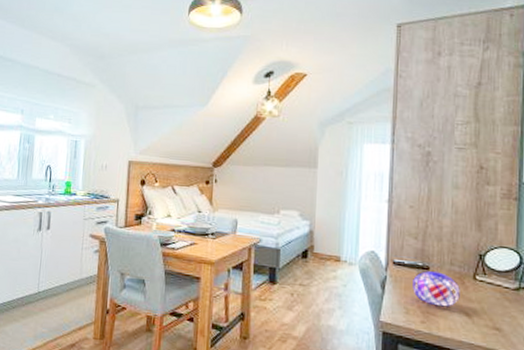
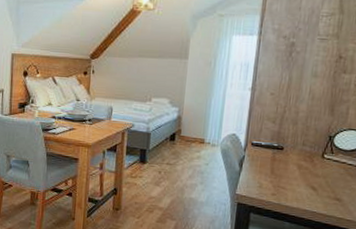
decorative orb: present [413,271,460,307] -> none [267,151,309,182]

